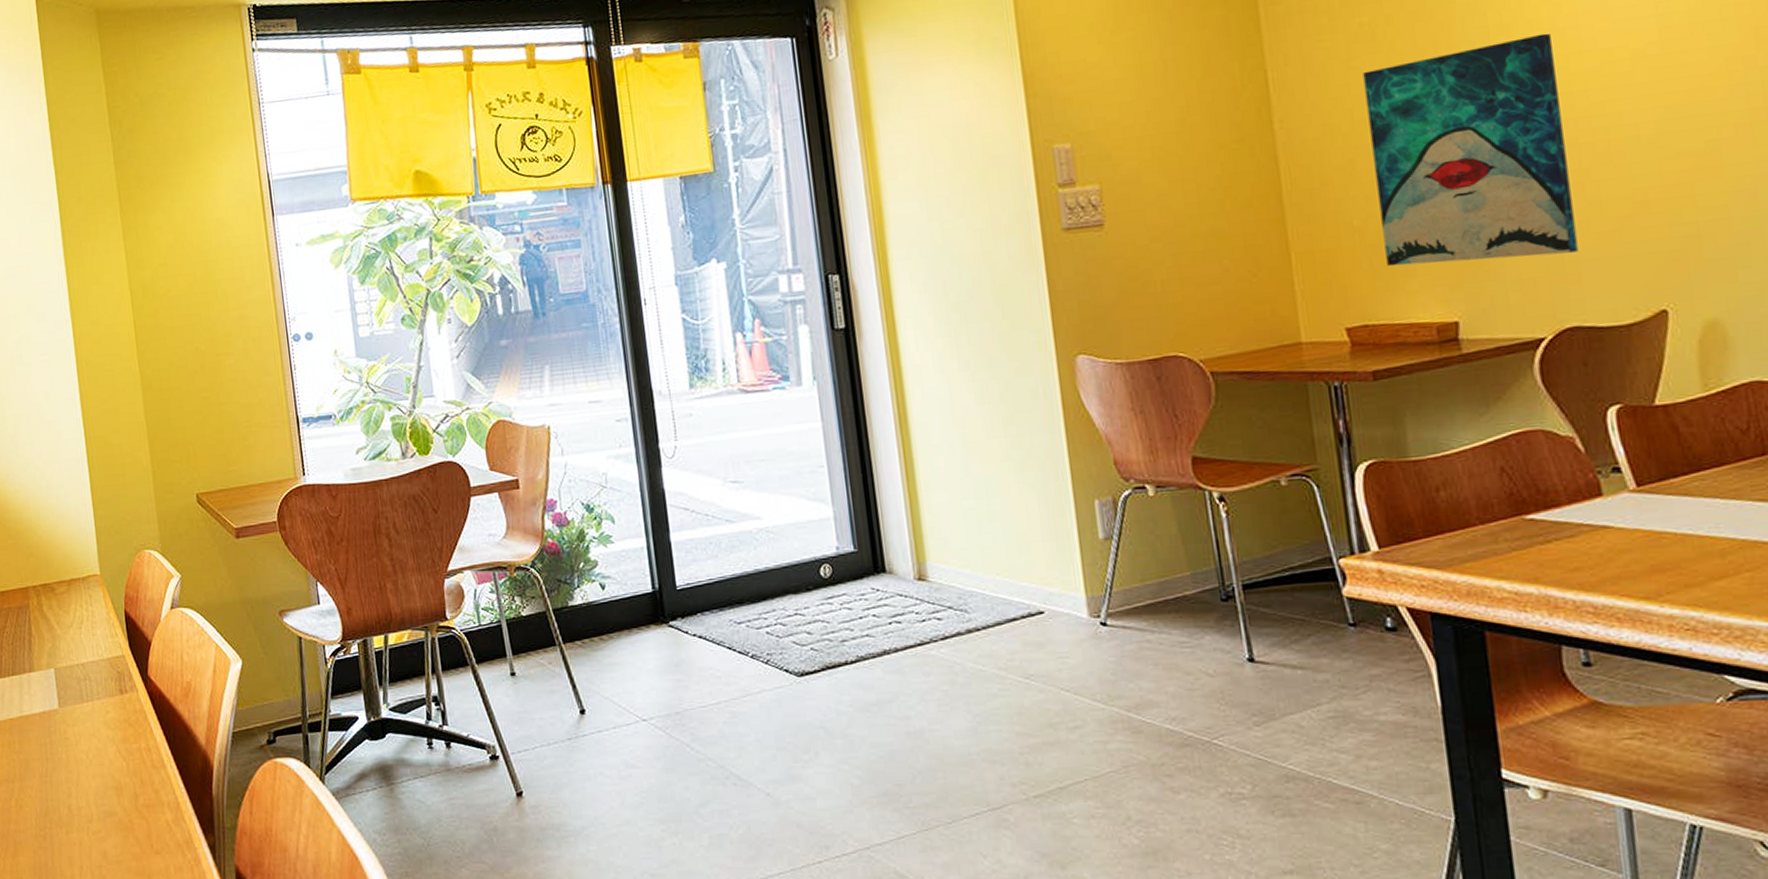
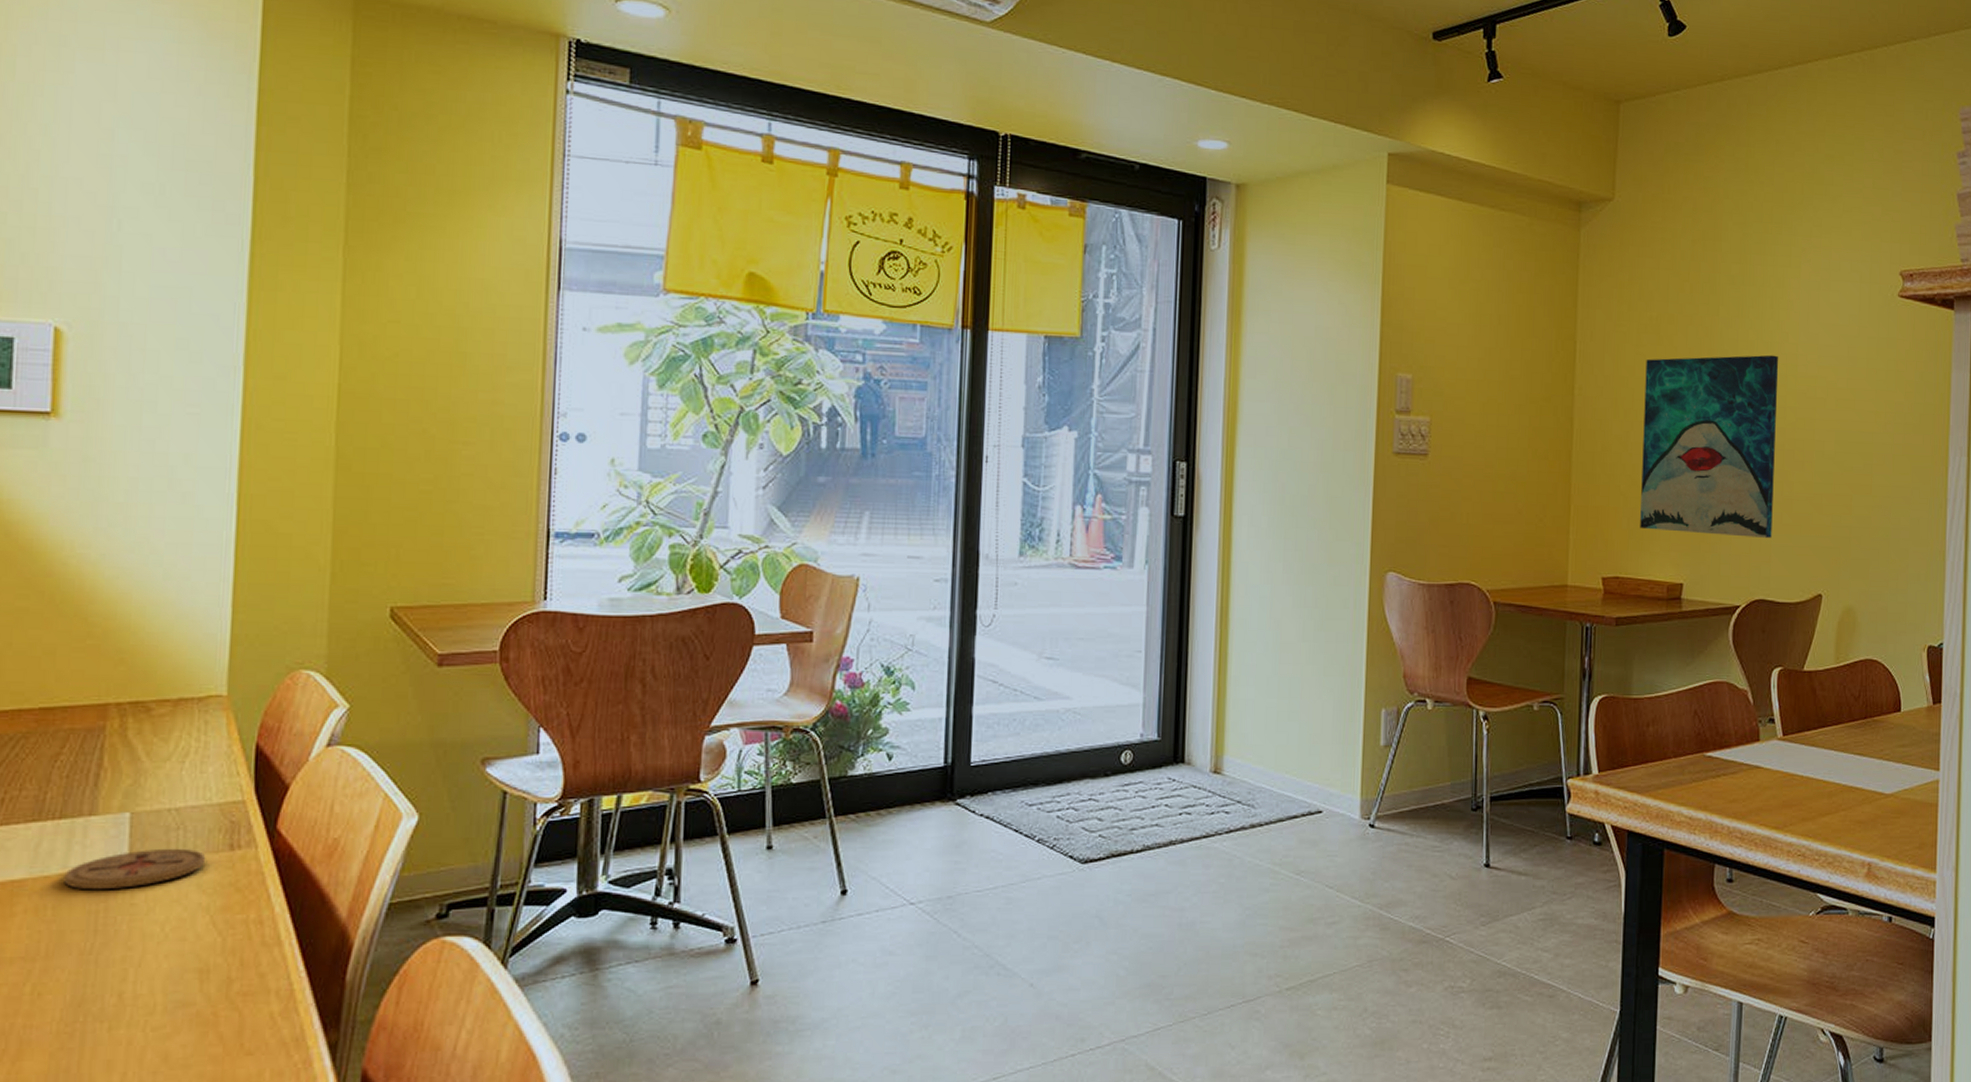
coaster: none [21,694,107,728] -> present [64,848,206,890]

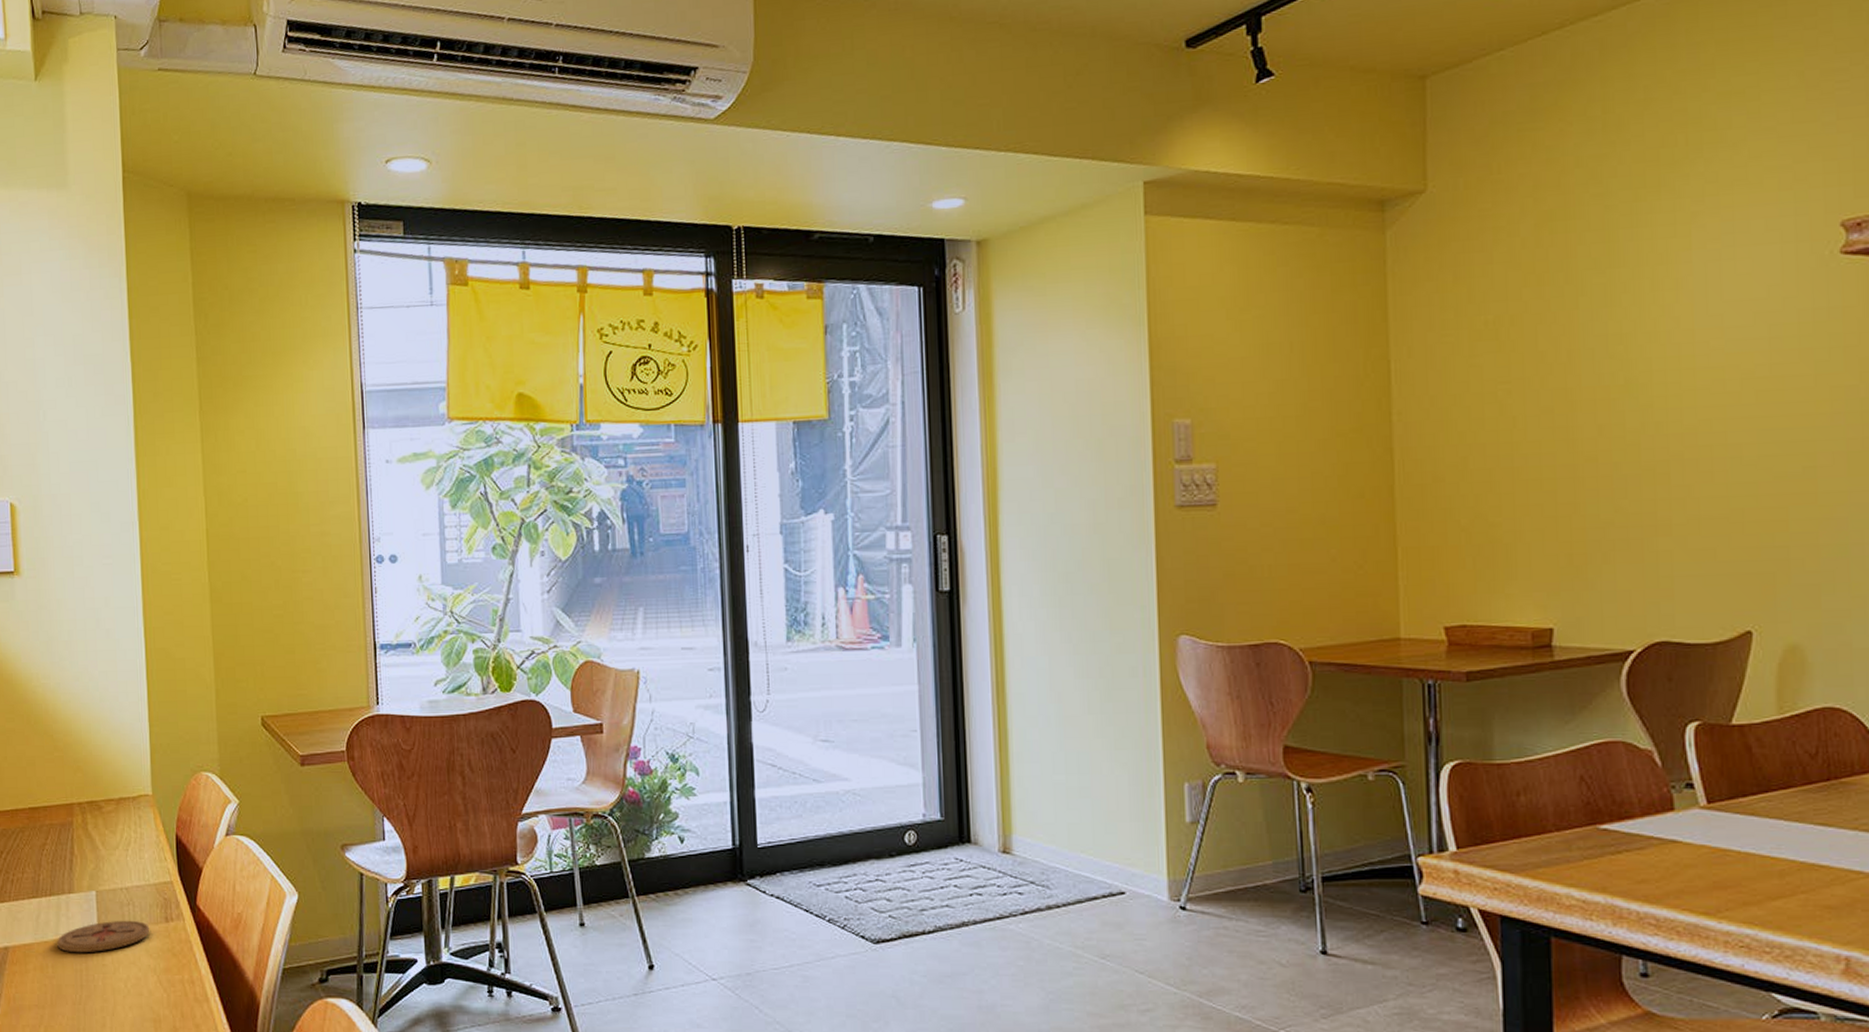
wall art: present [1640,354,1778,538] -> none [1483,346,1673,569]

